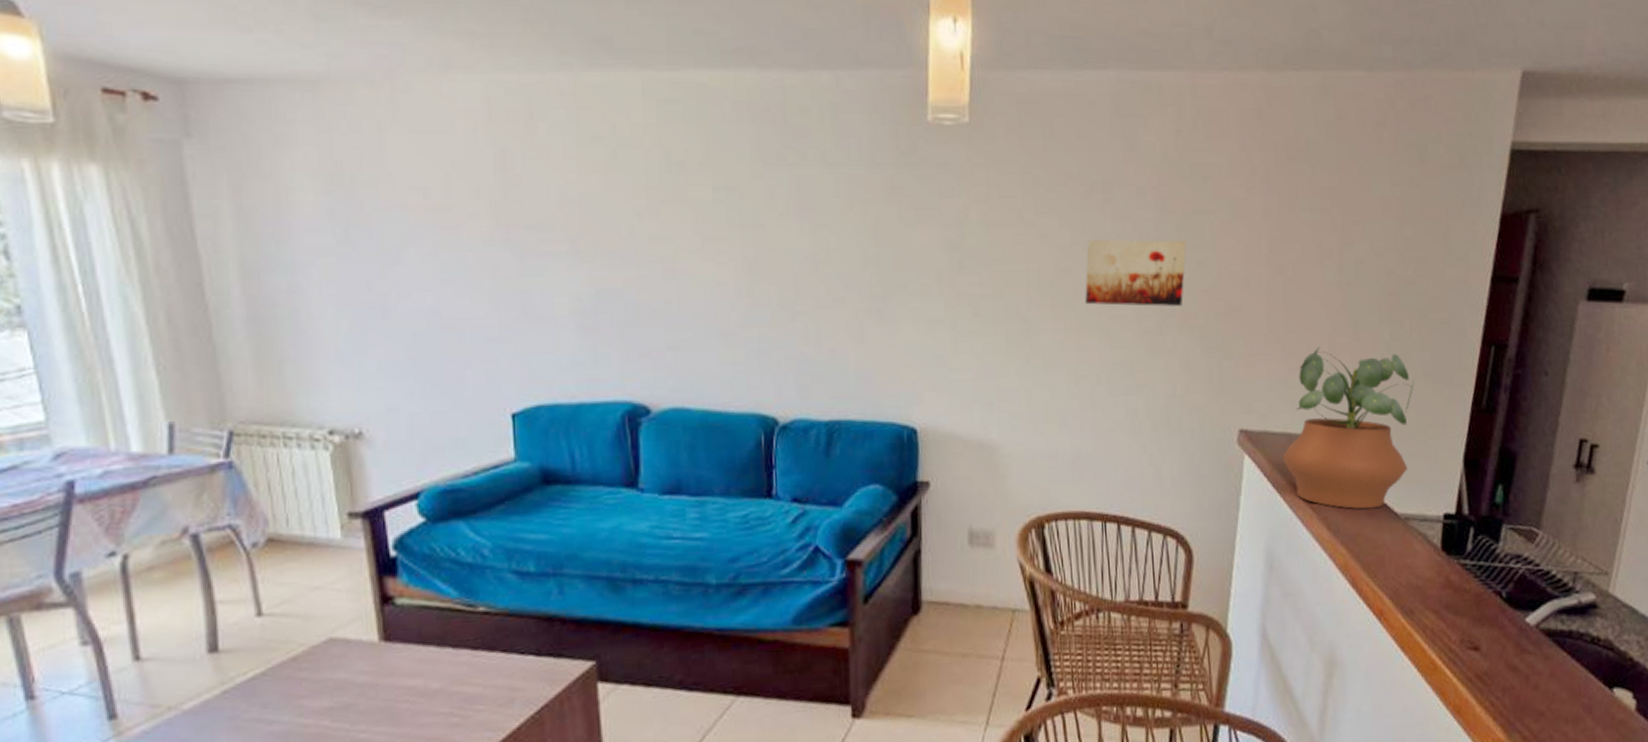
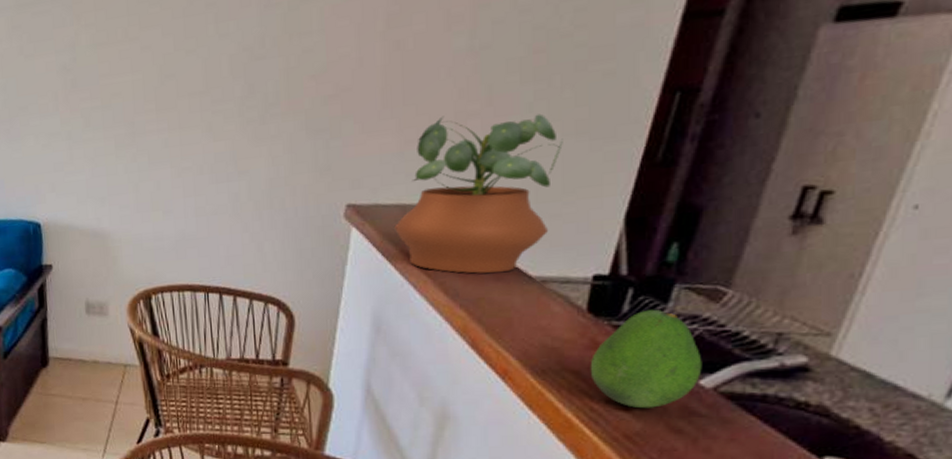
wall art: present [1085,239,1186,307] -> none [188,31,292,104]
fruit: none [1446,548,1527,647] -> present [590,309,702,409]

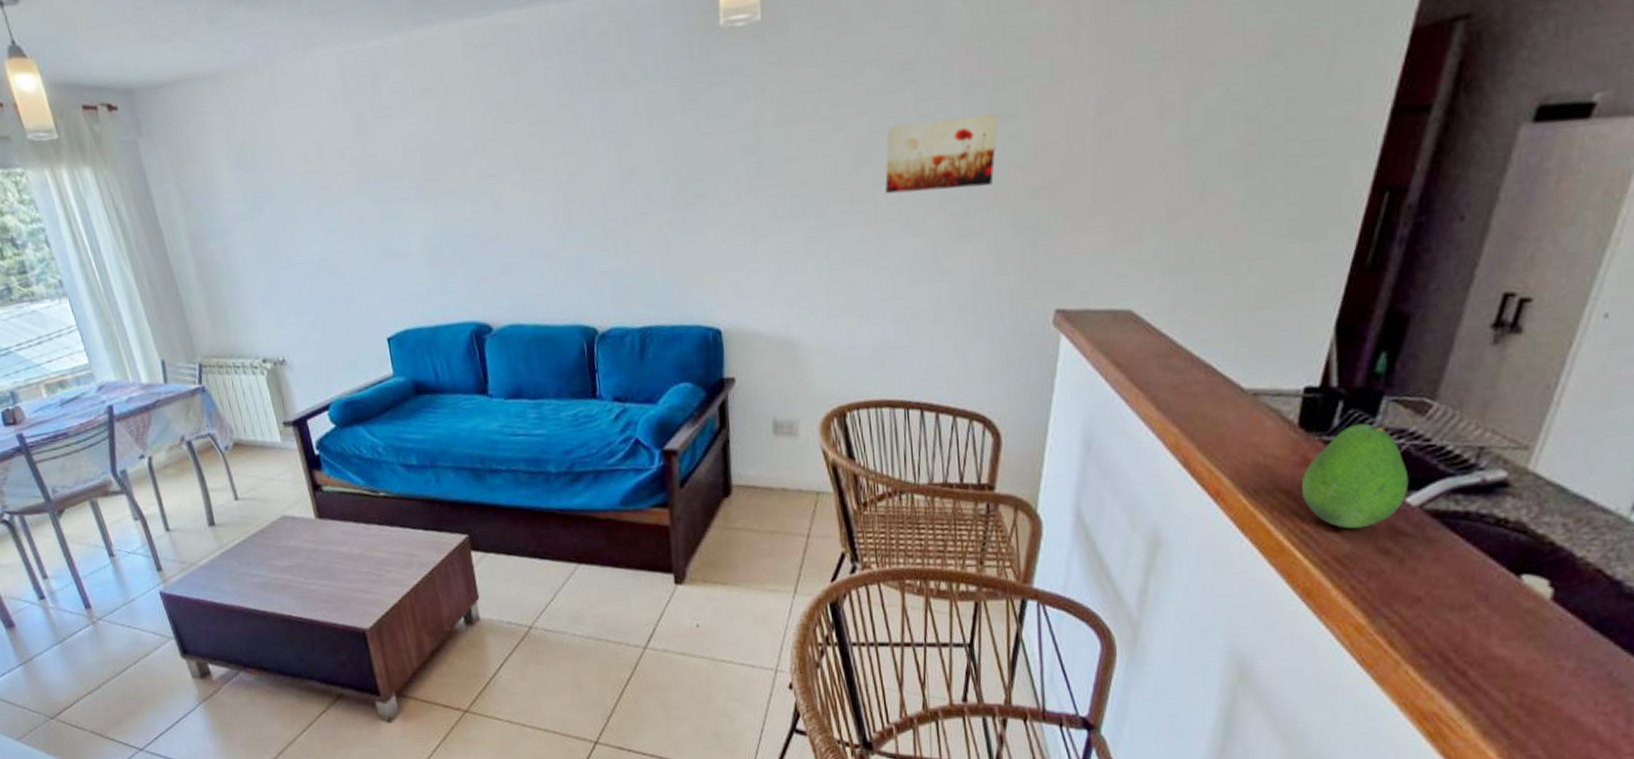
wall art: none [188,31,292,104] -> present [885,114,998,194]
potted plant: present [394,114,563,274] -> none [1105,212,1275,387]

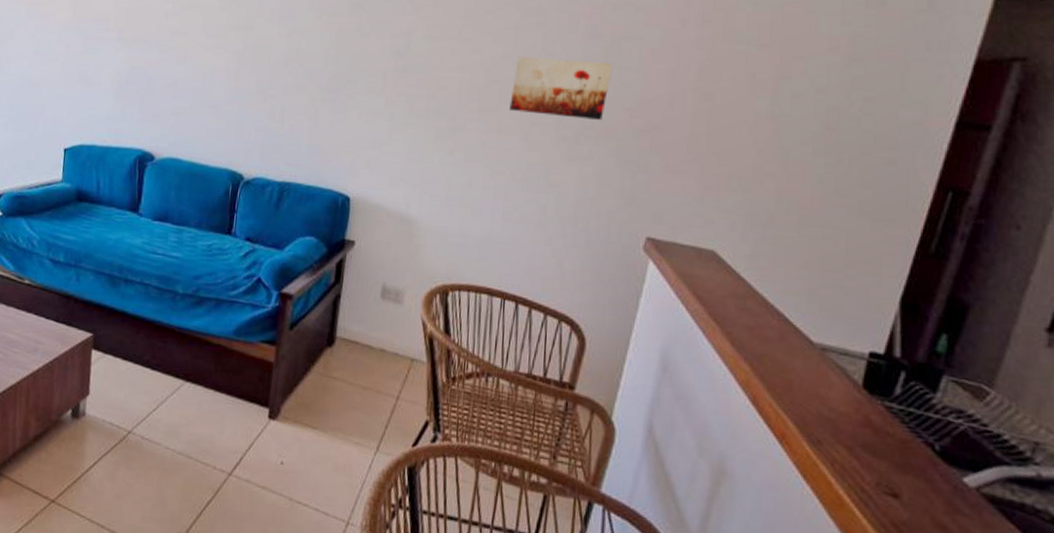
fruit: present [1301,423,1409,529] -> none [862,396,966,499]

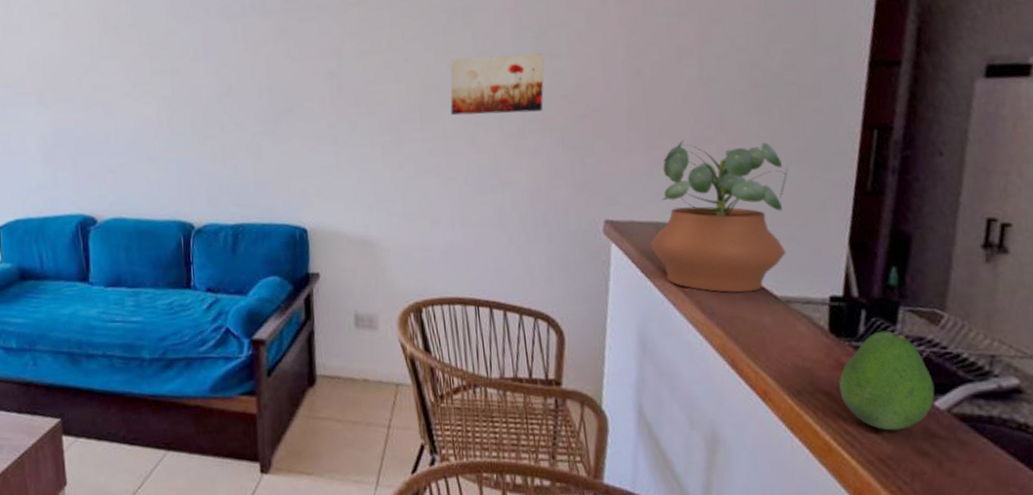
potted plant: none [689,170,848,334] -> present [650,140,788,293]
fruit: none [862,396,966,499] -> present [838,330,935,431]

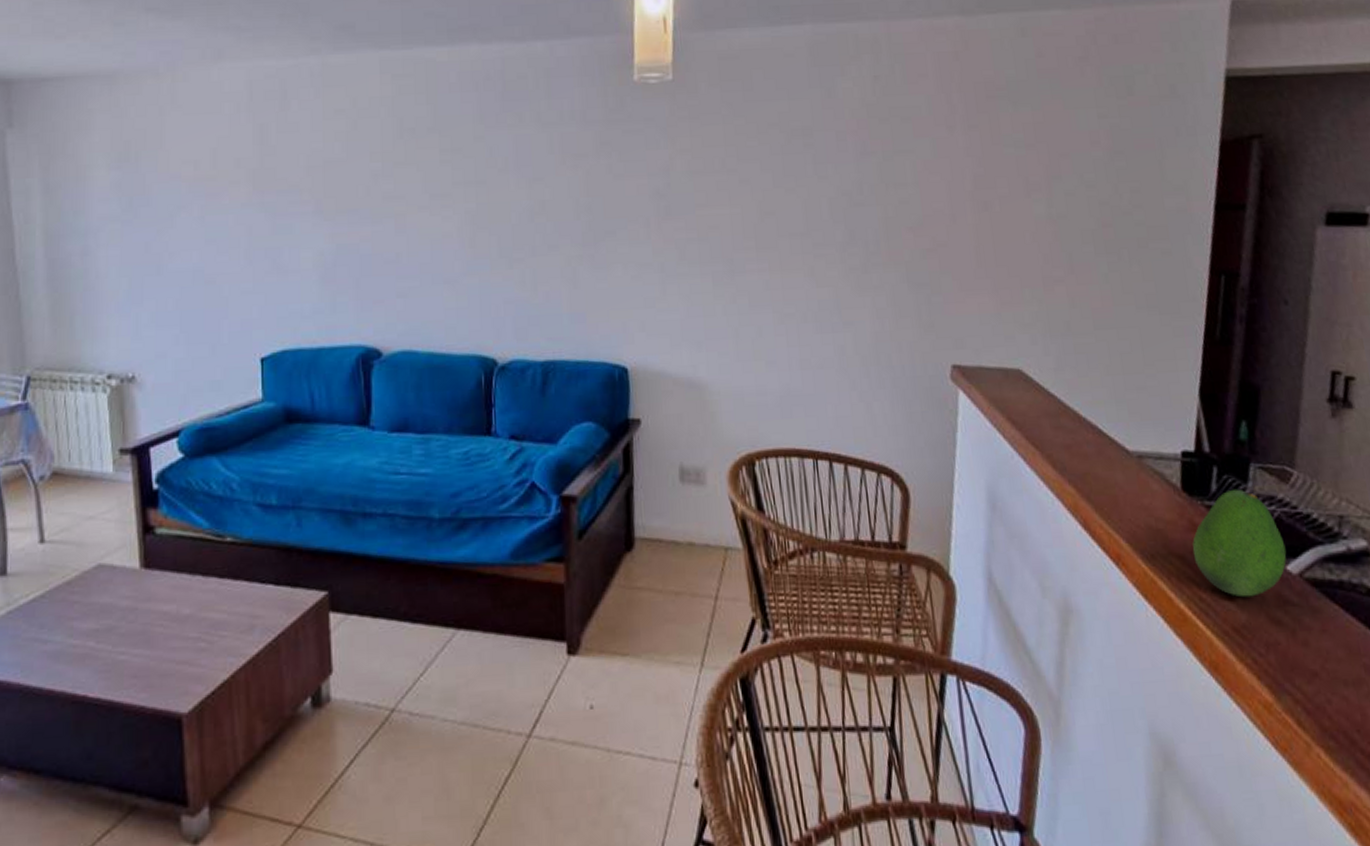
wall art: present [450,53,544,116] -> none [788,180,889,245]
potted plant: present [650,140,788,293] -> none [999,279,1138,447]

